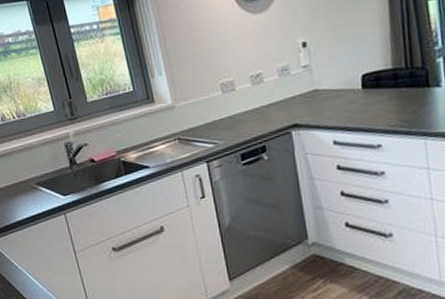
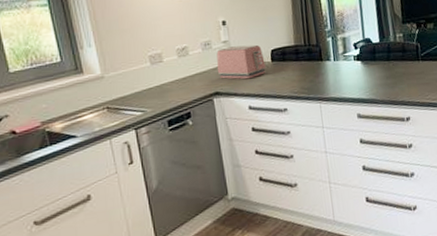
toaster: none [295,69,355,110] -> present [216,44,266,79]

